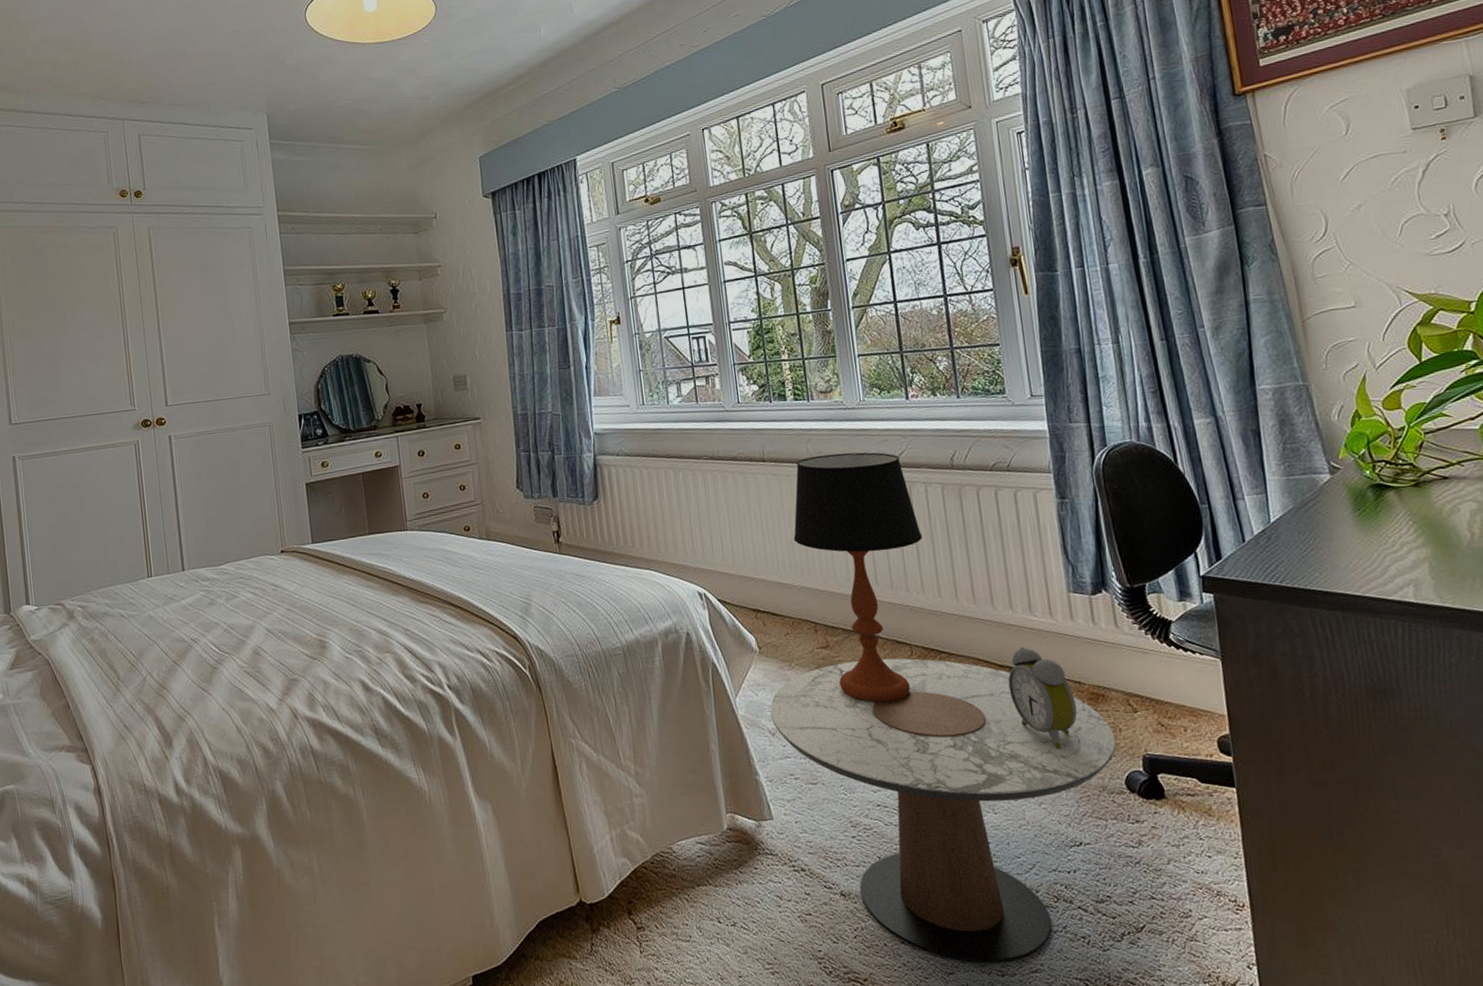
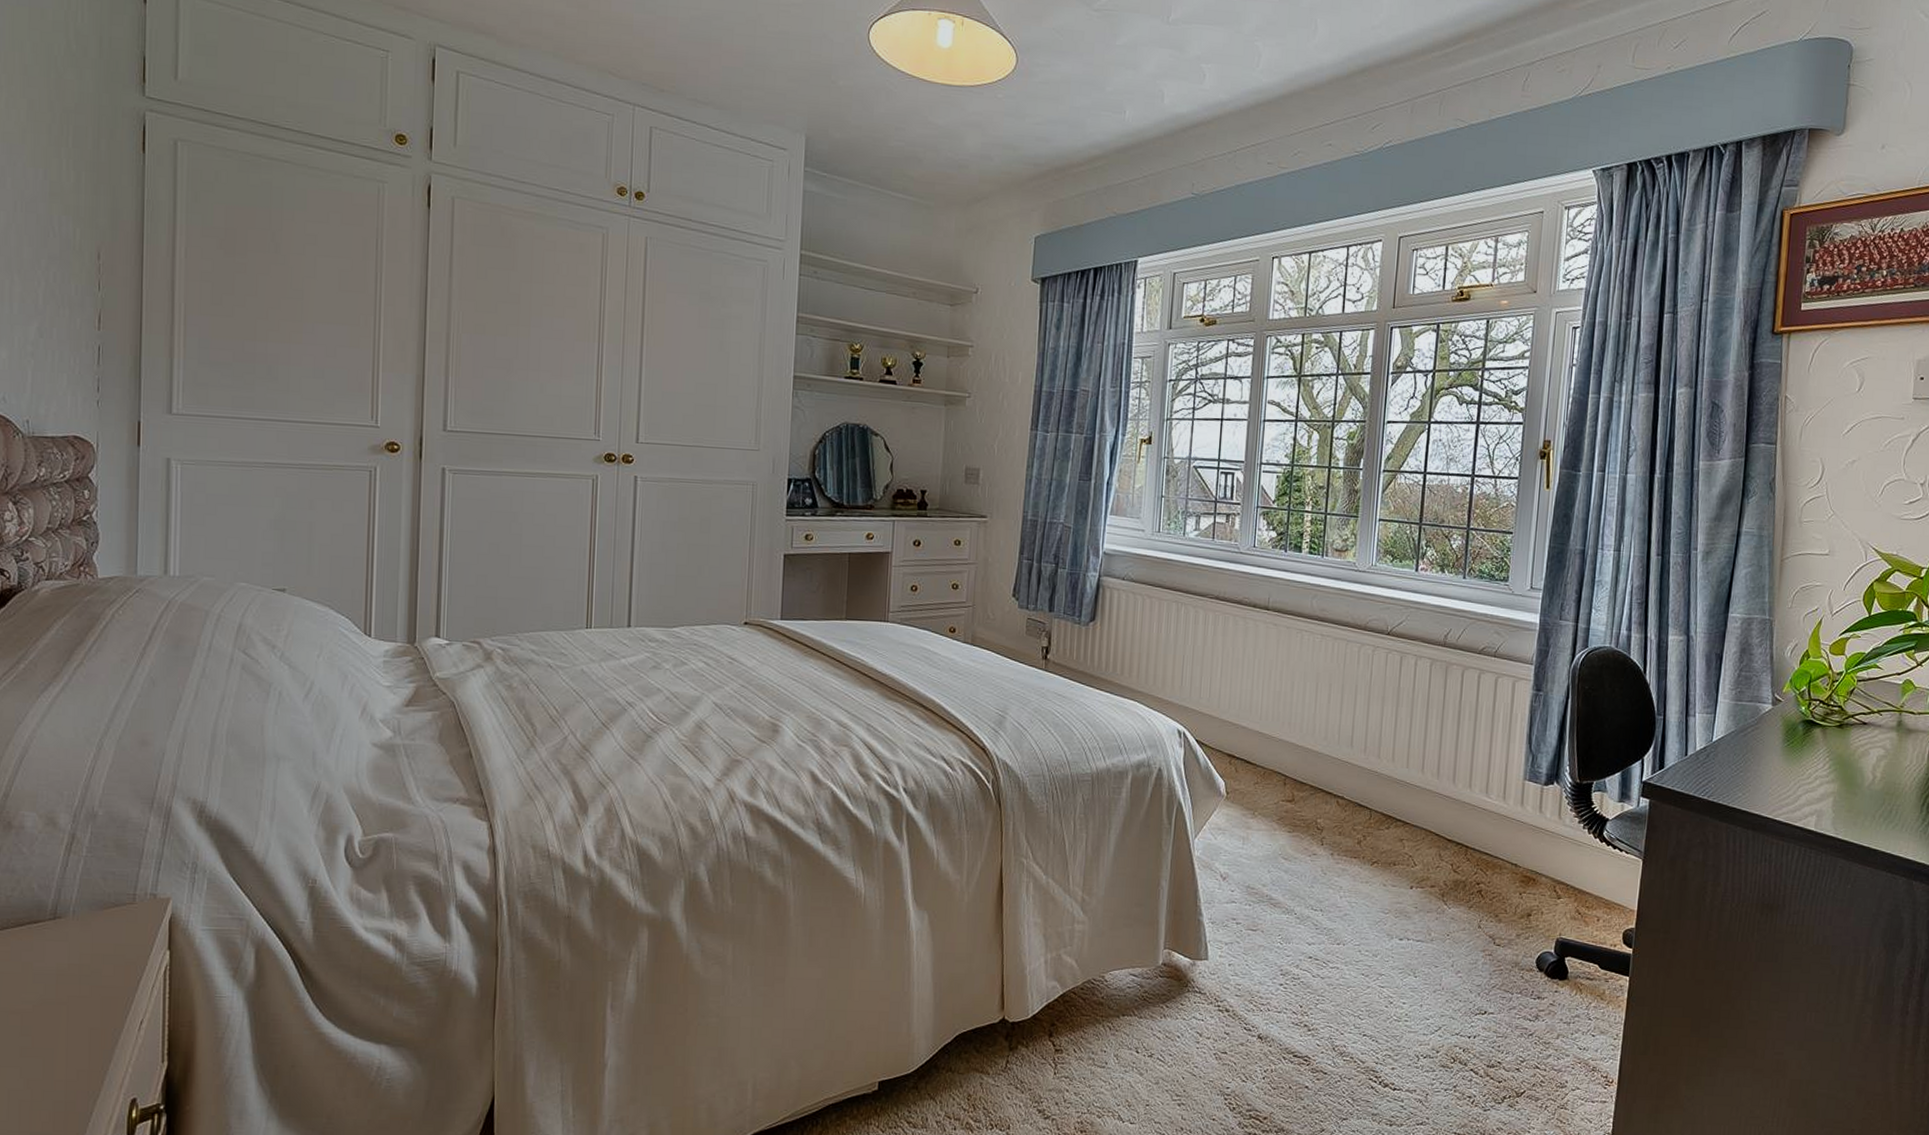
side table: present [770,658,1116,963] -> none [1225,817,1536,1113]
table lamp: present [793,452,923,703] -> none [1281,612,1404,861]
alarm clock: present [1007,647,1077,749] -> none [1451,825,1509,923]

